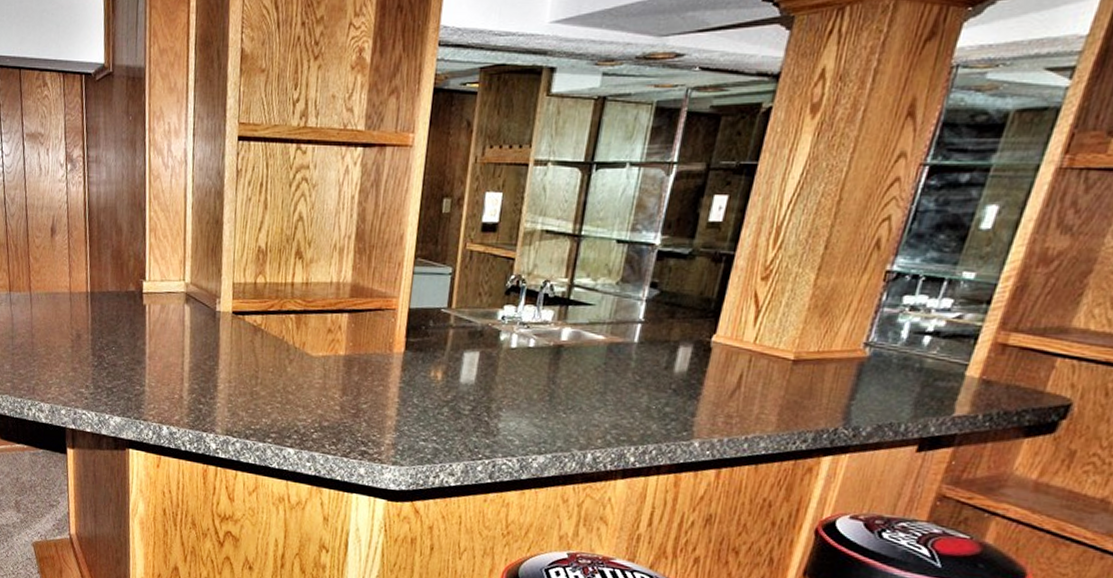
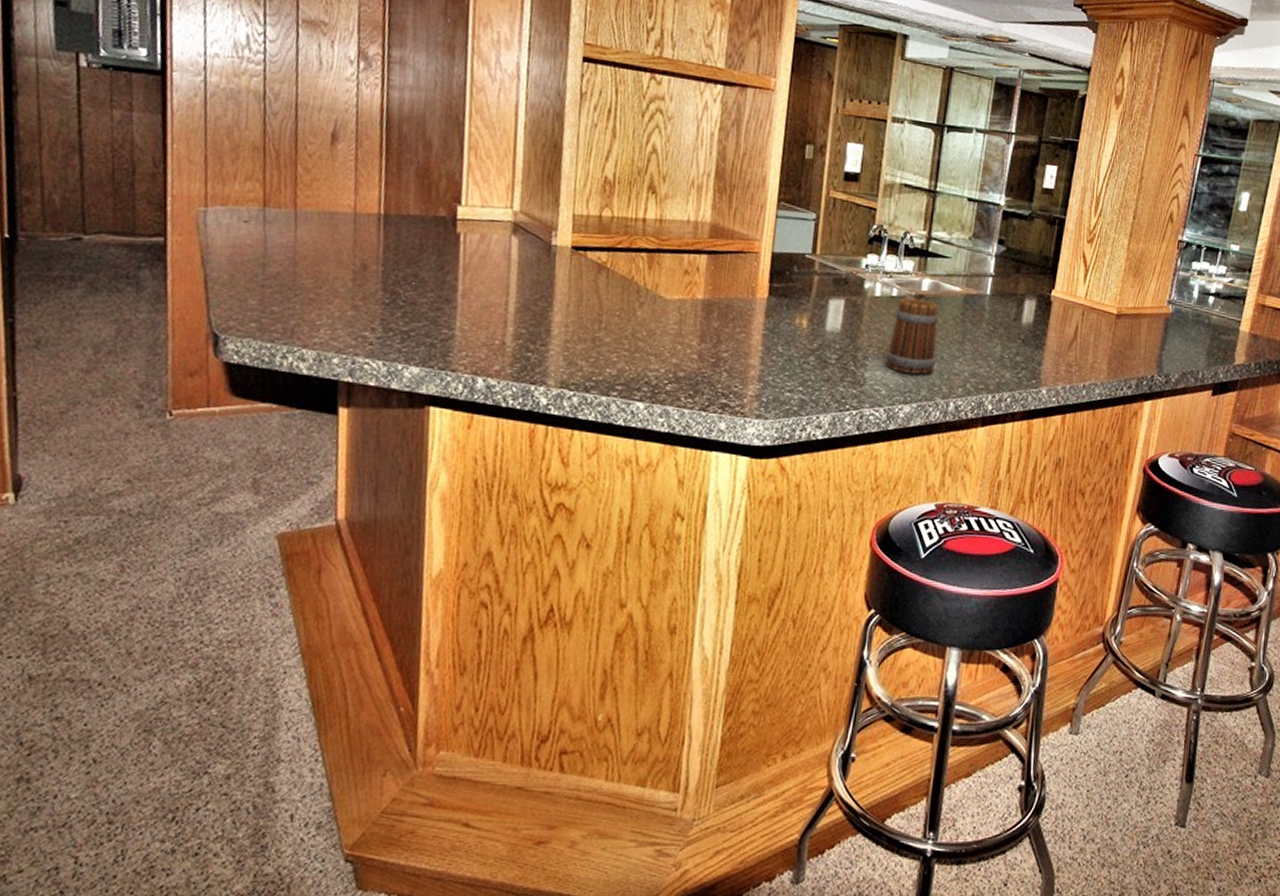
beer mug: none [520,346,579,426] -> present [886,296,939,375]

